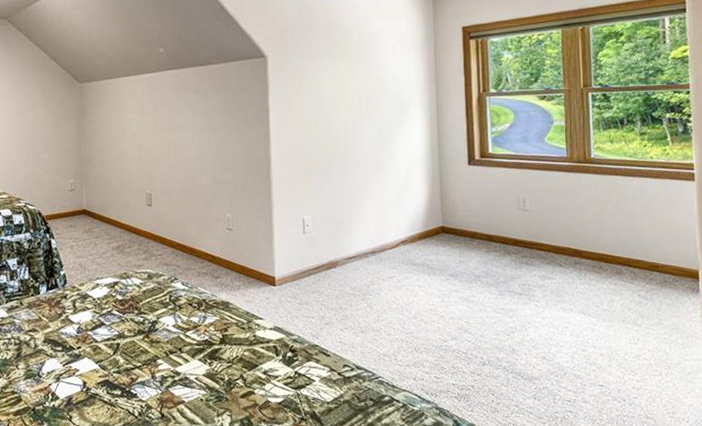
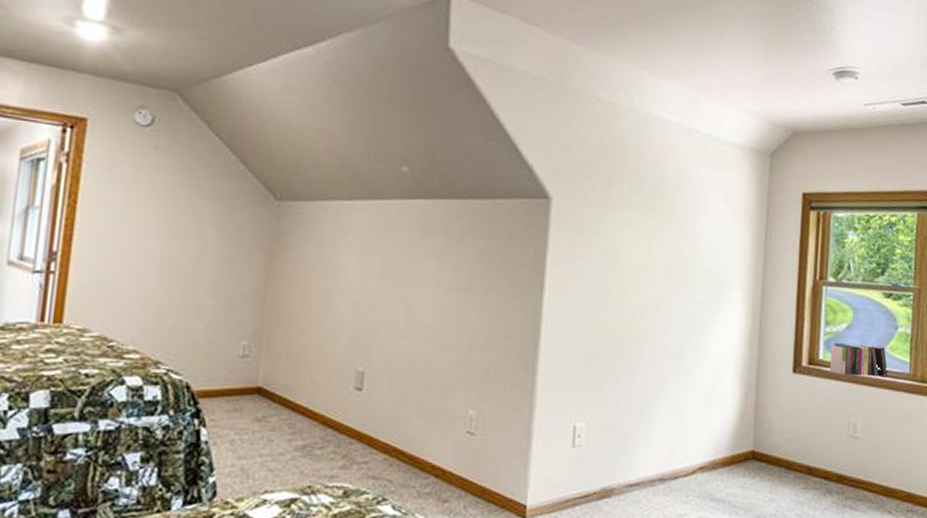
books: none [497,137,549,163] -> present [829,342,888,377]

